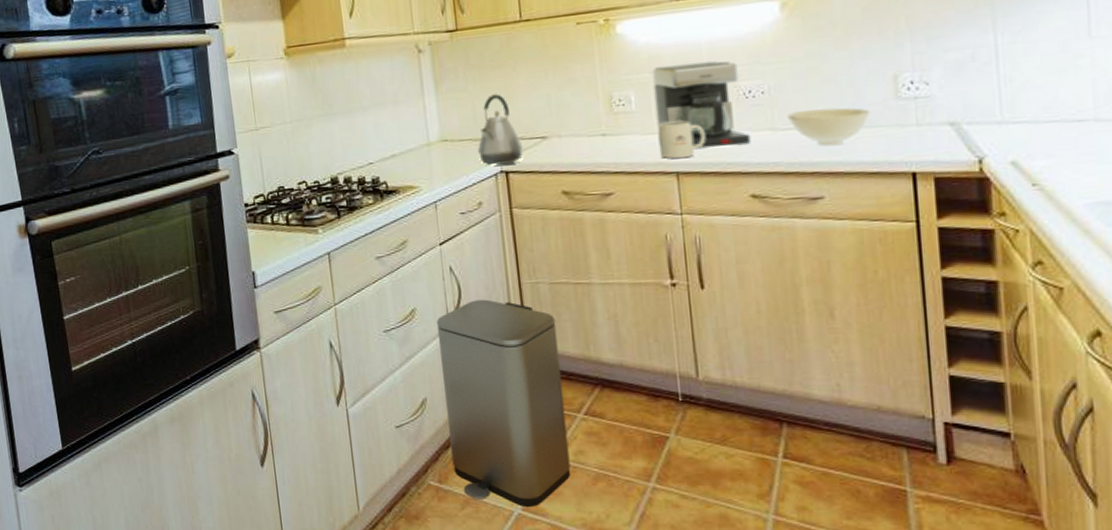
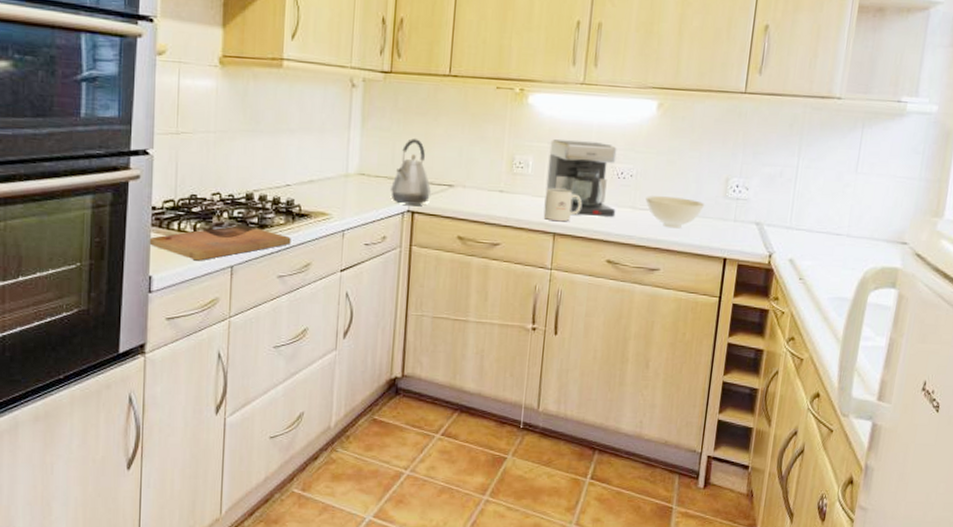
cutting board: none [247,209,383,252] -> present [149,224,291,261]
pedal bin: present [436,299,571,507] -> none [318,325,432,514]

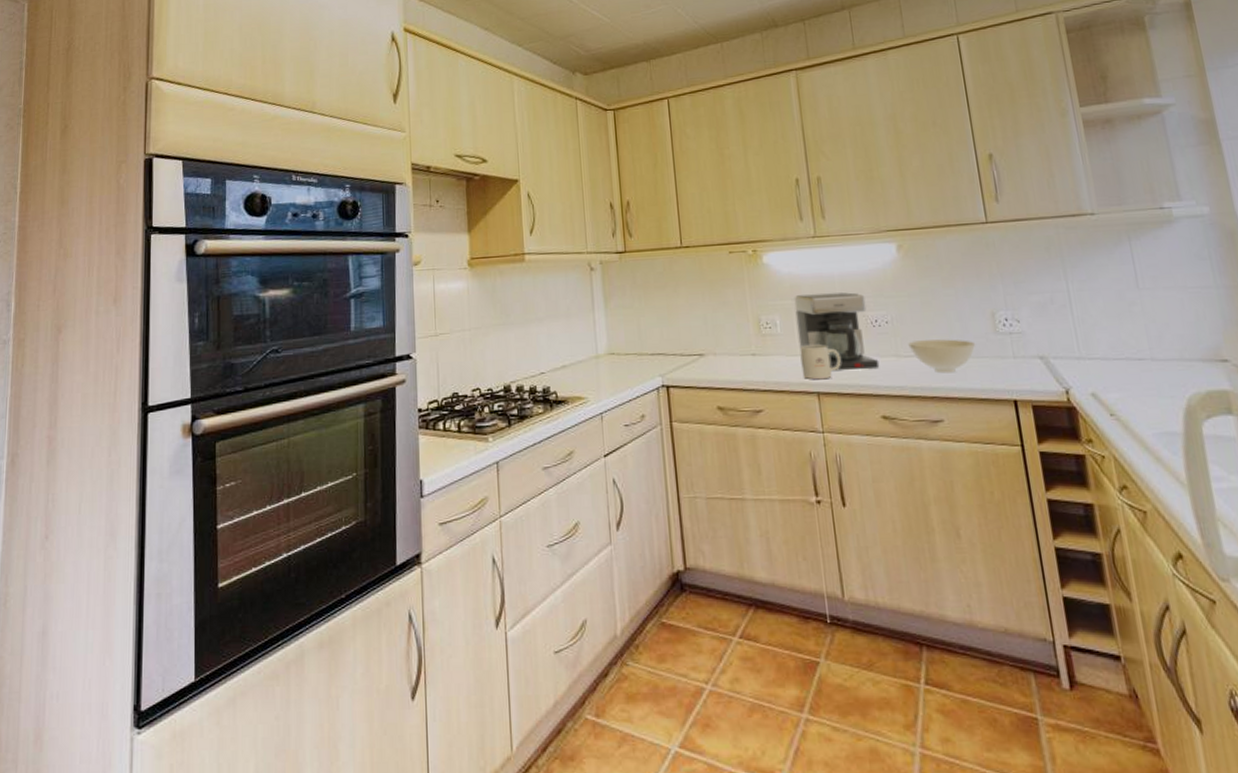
cutting board: present [149,224,291,261] -> none [418,417,552,460]
kettle: present [389,138,432,205] -> none [641,312,683,380]

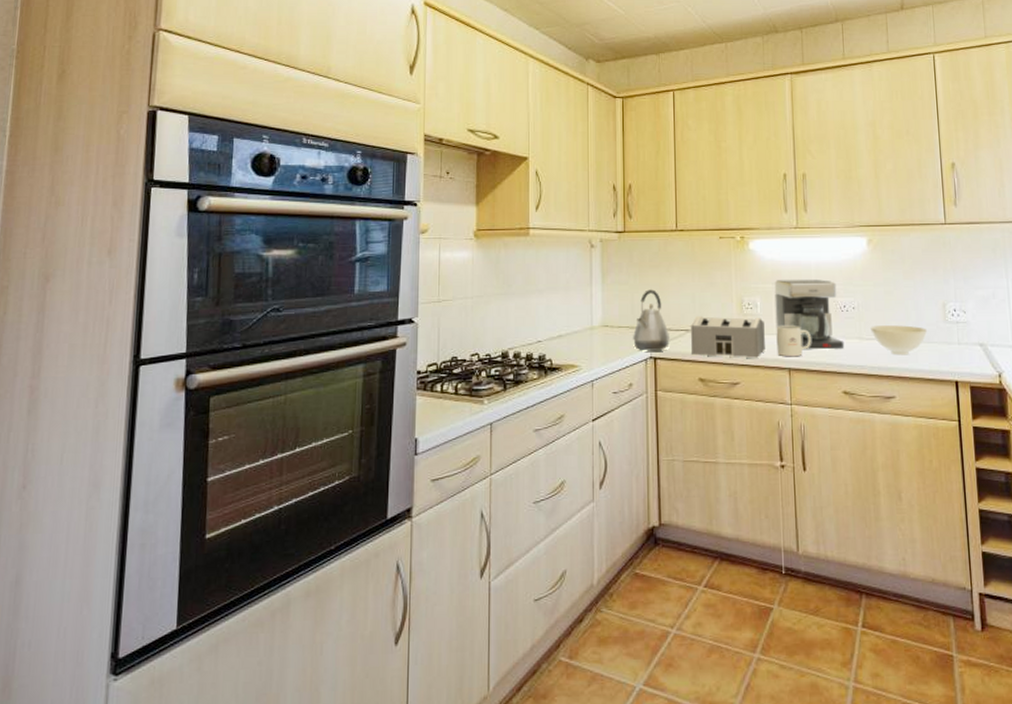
kettle: none [641,312,683,380] -> present [632,289,671,351]
toaster: none [703,337,789,383] -> present [690,315,765,359]

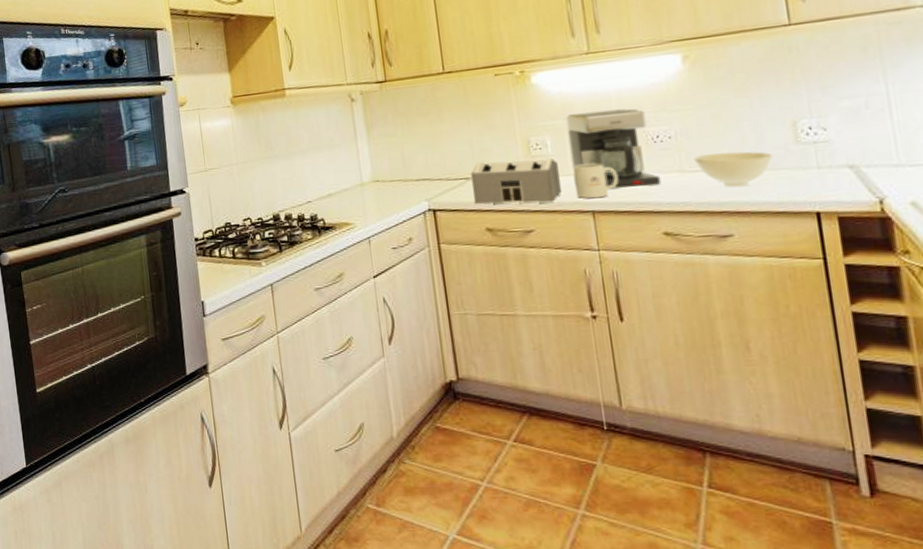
kettle: present [632,289,671,351] -> none [406,138,449,204]

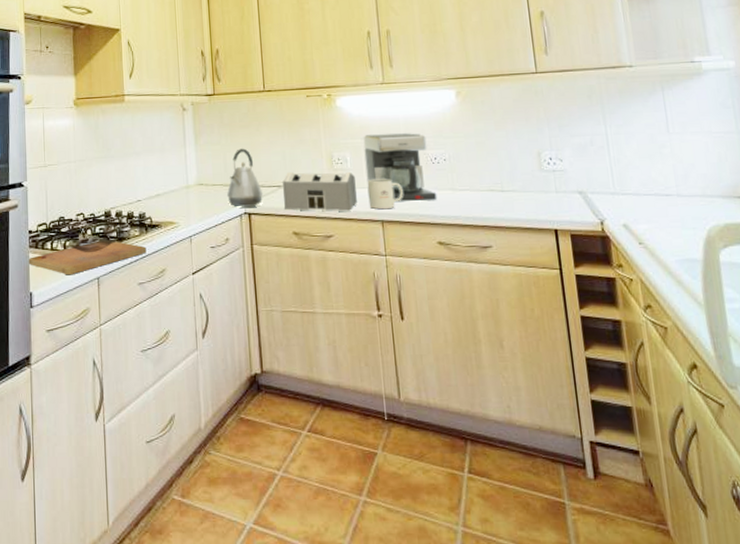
cutting board: none [197,244,321,283] -> present [28,239,147,276]
kettle: none [406,138,449,204] -> present [226,148,264,207]
bowl: present [694,151,773,188] -> none [463,175,523,205]

